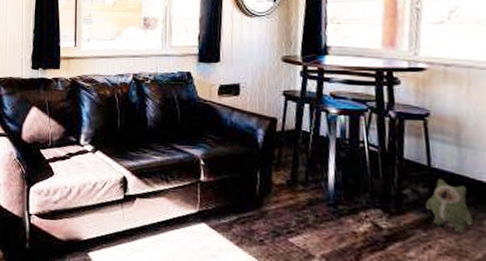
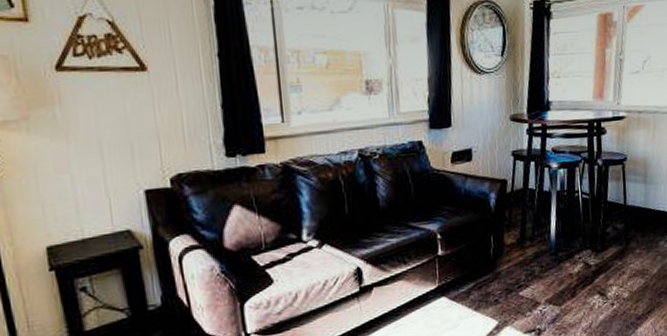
plush toy: present [425,178,473,234] -> none [622,213,652,257]

